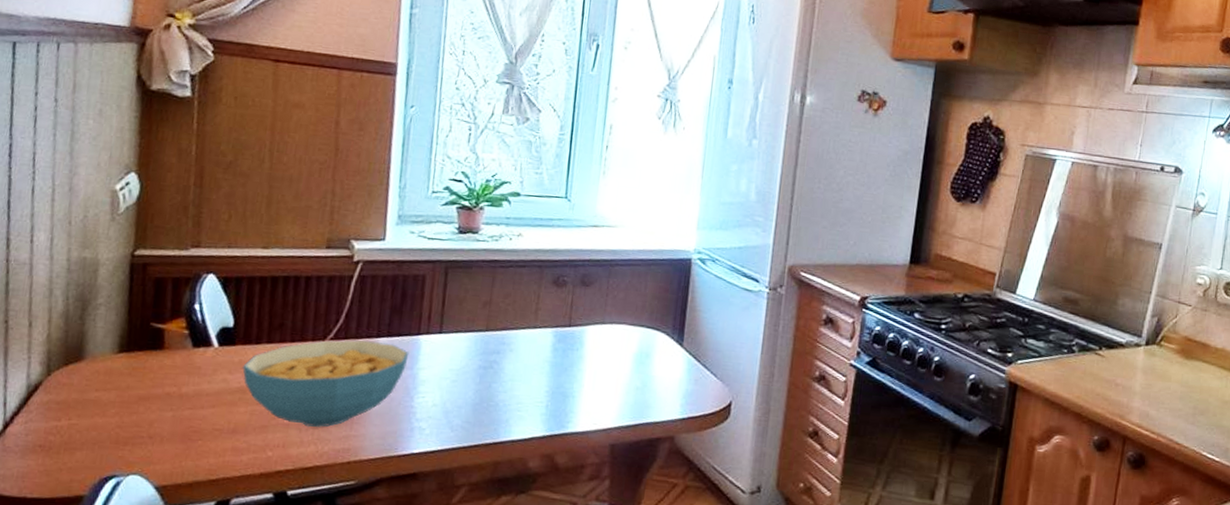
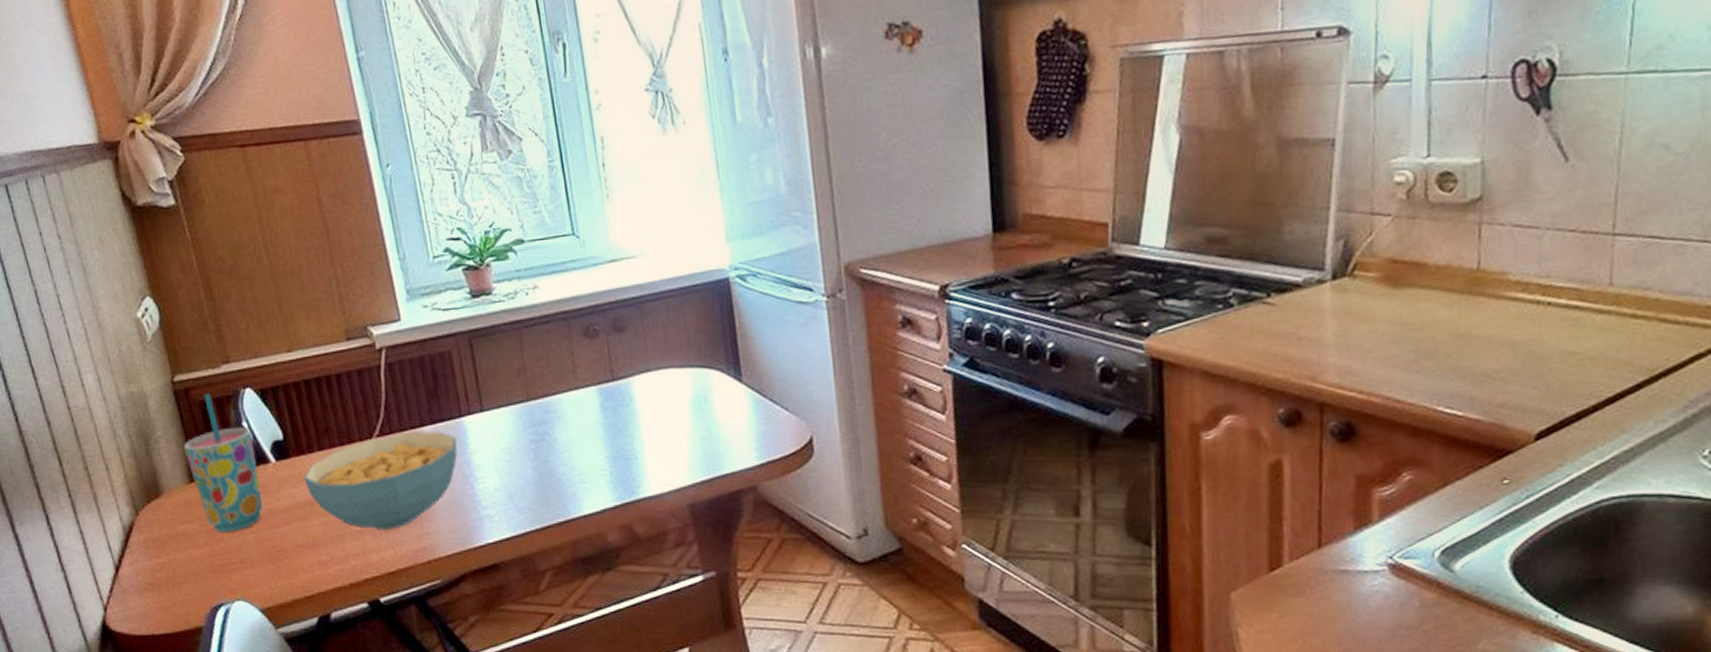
cup: none [122,271,201,407] -> present [183,393,263,533]

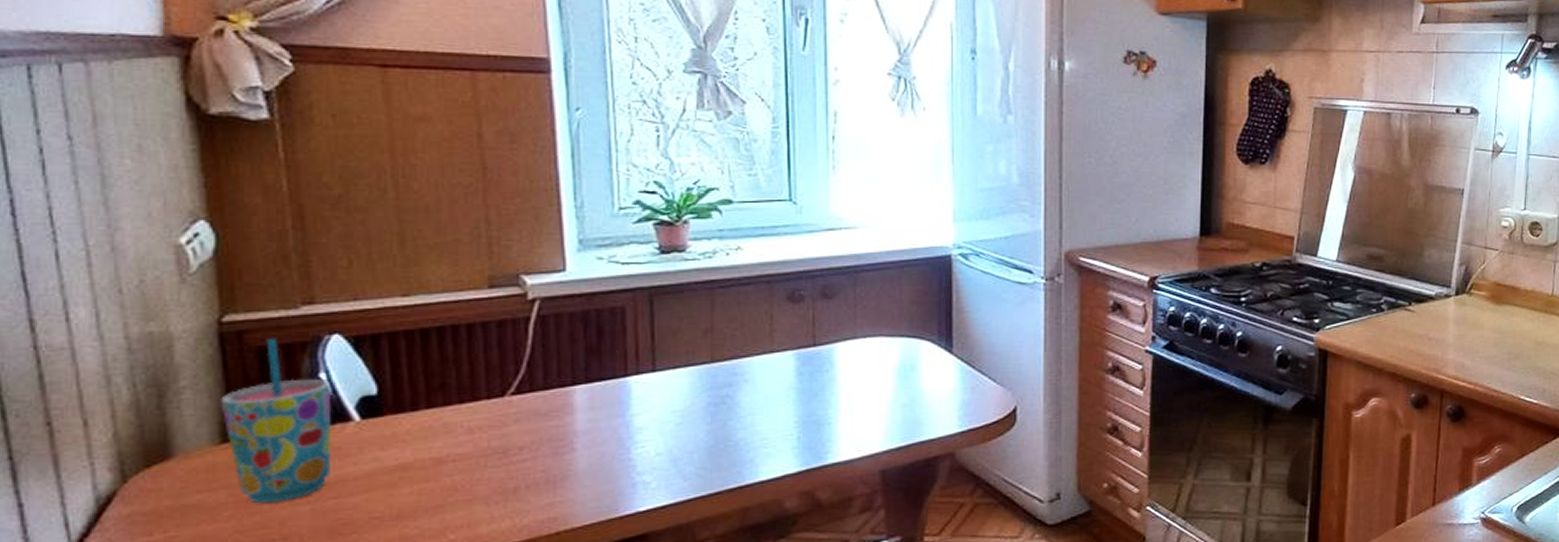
cereal bowl: present [303,431,458,531] -> none [399,390,617,500]

